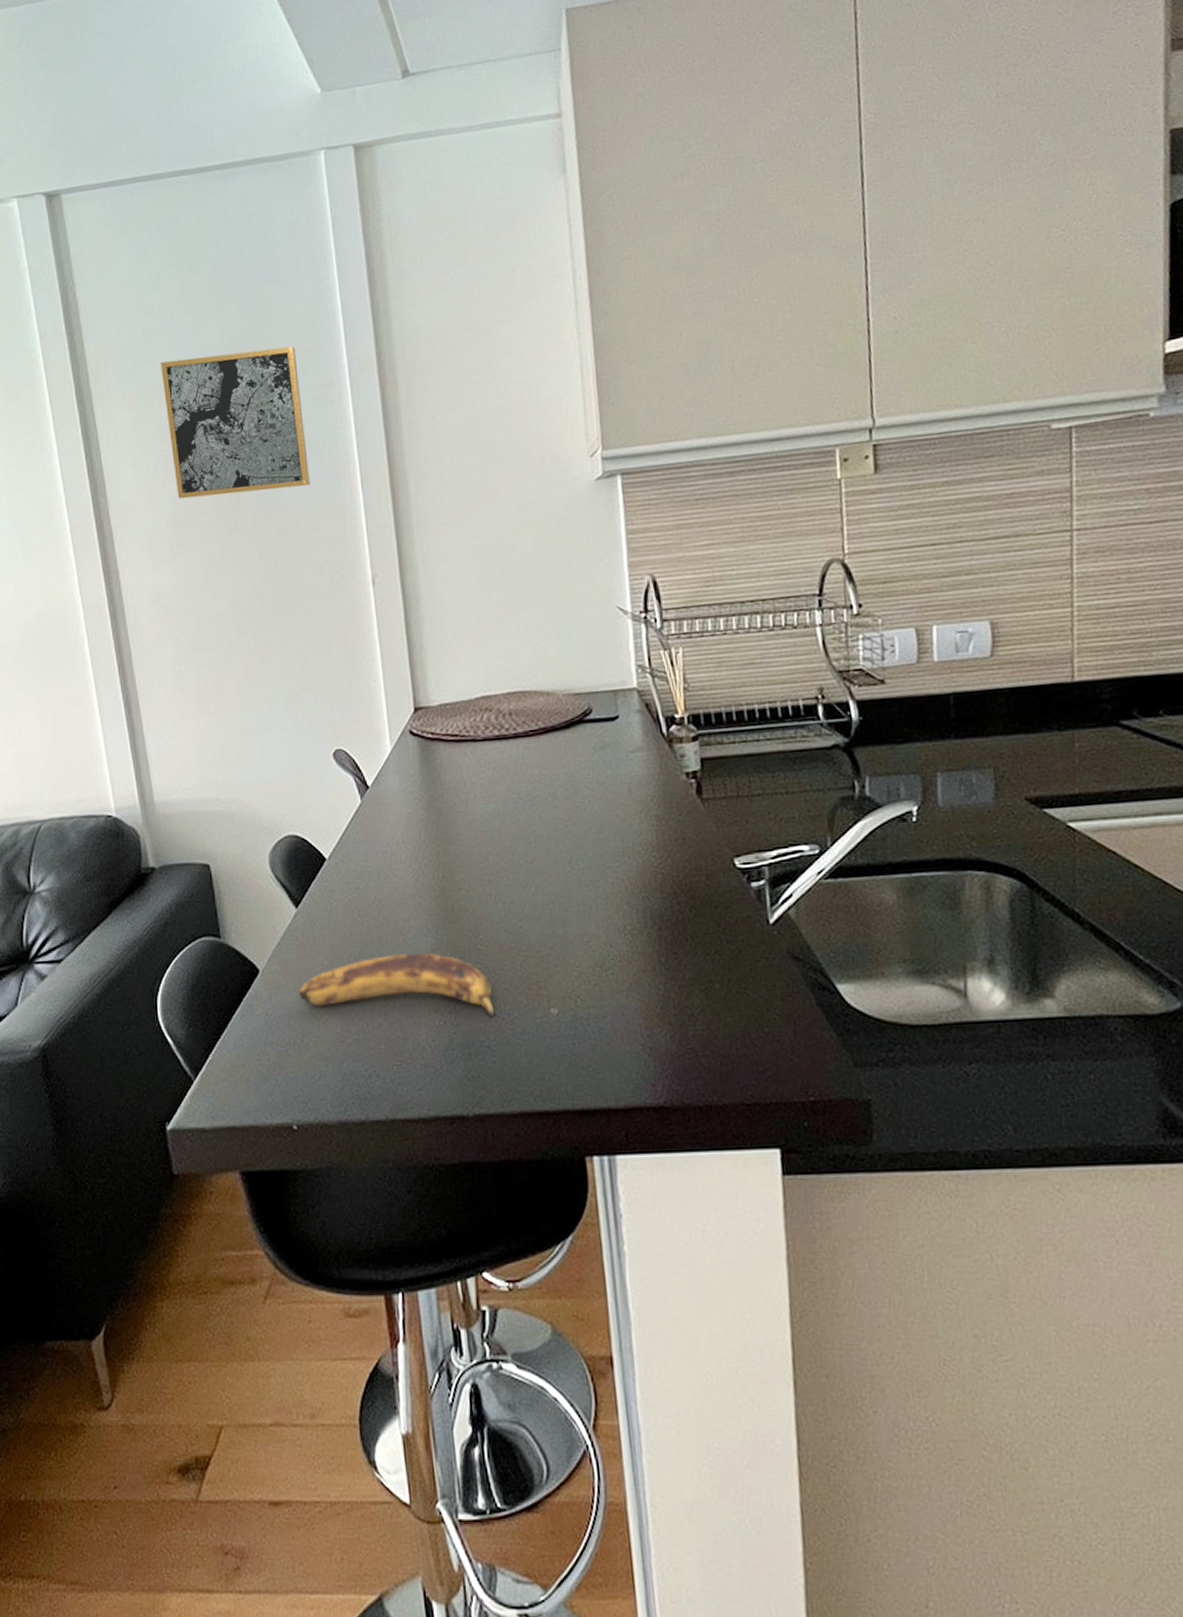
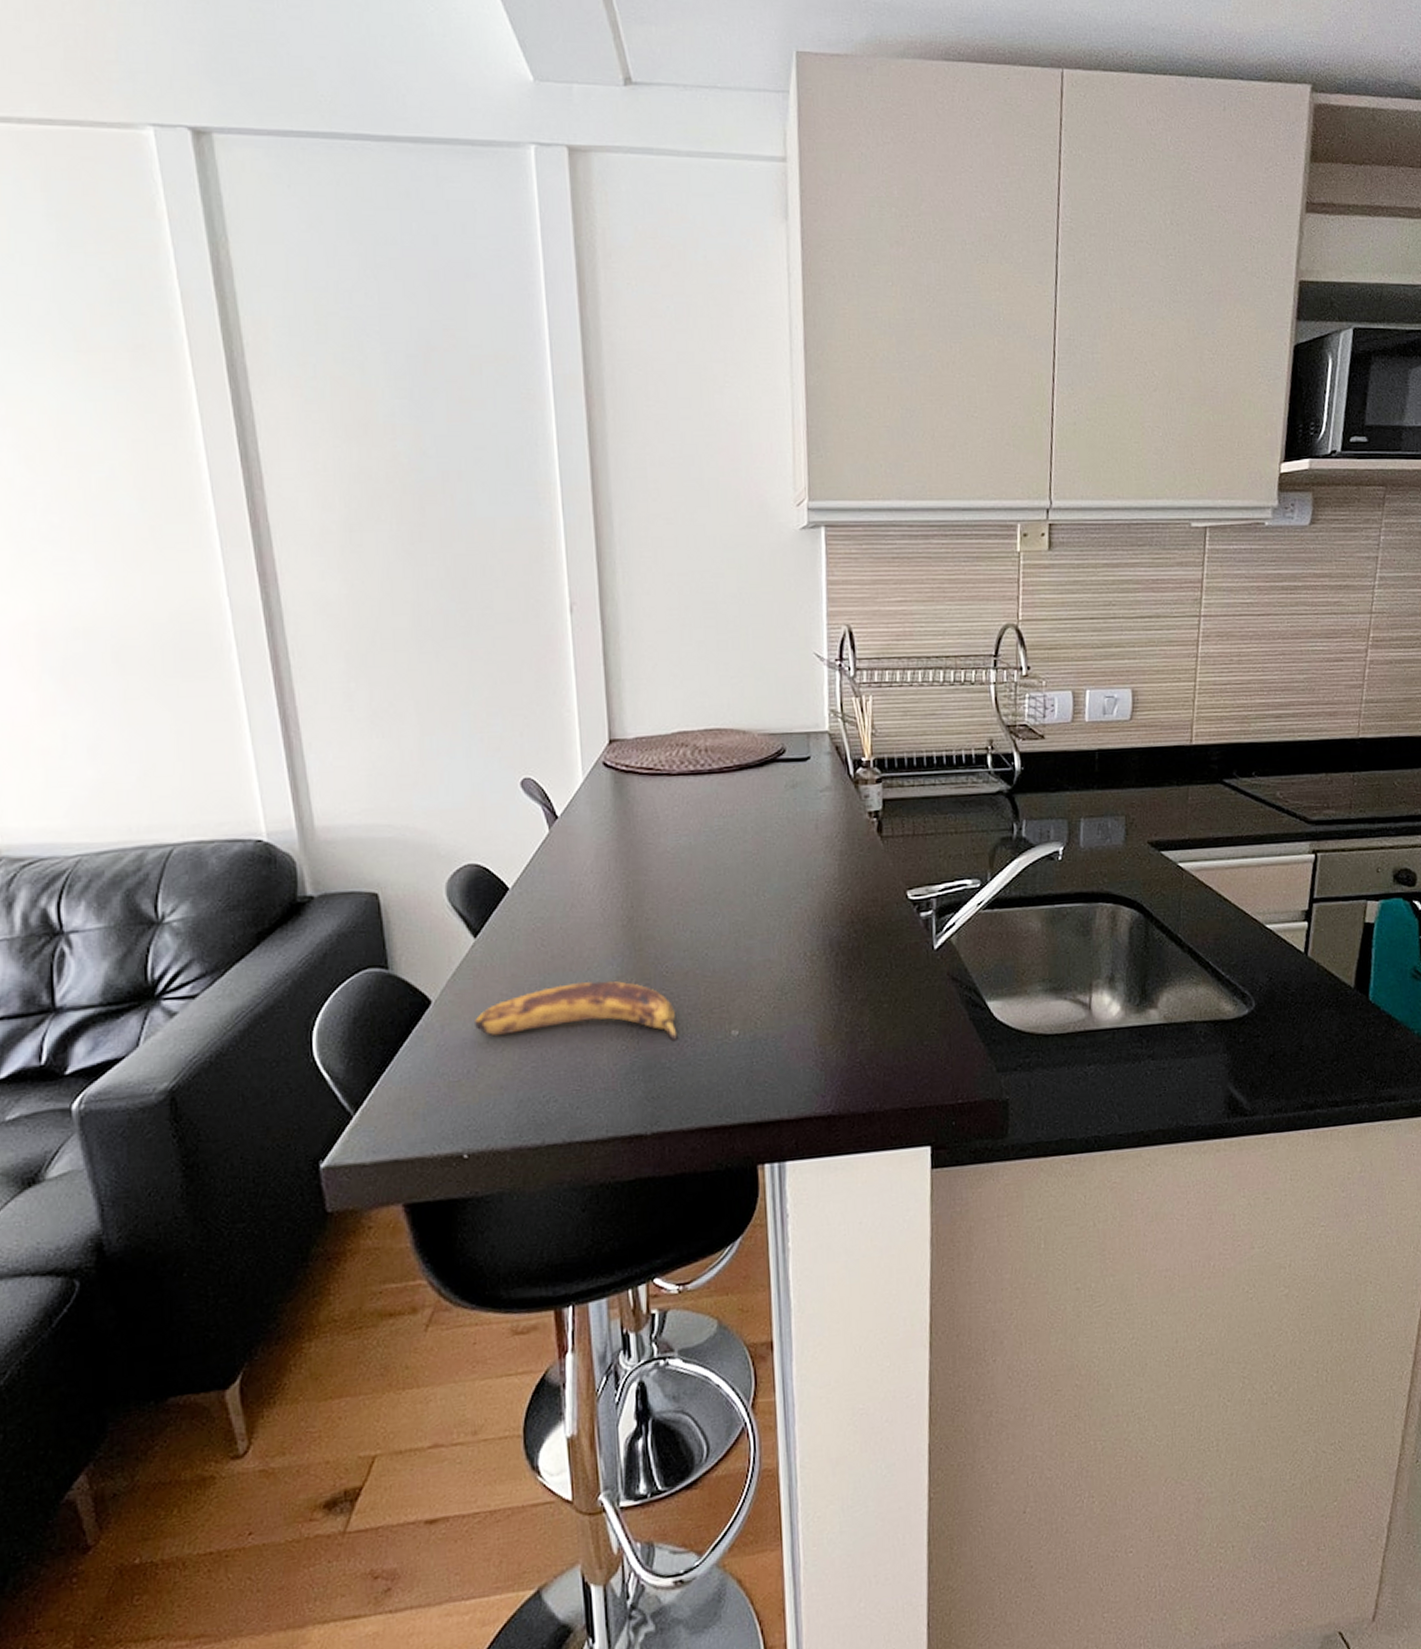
wall art: present [160,346,310,499] -> none [335,347,506,503]

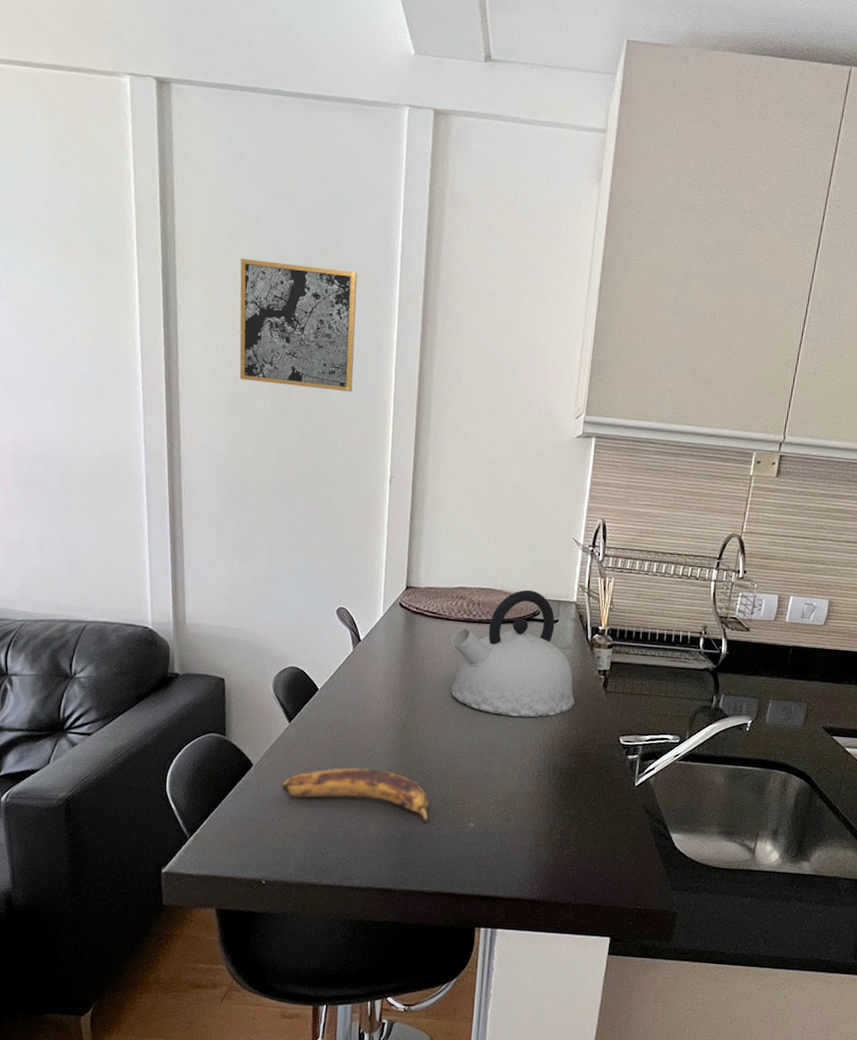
wall art: none [335,347,506,503] -> present [239,259,357,393]
kettle: none [677,723,846,887] -> present [451,589,575,718]

